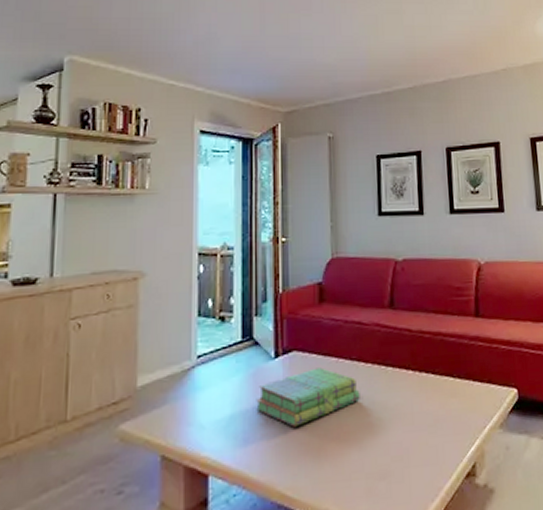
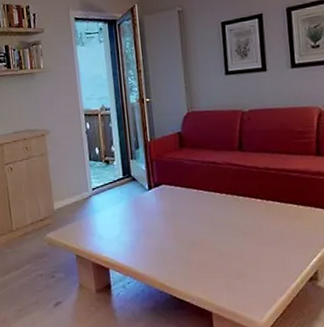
stack of books: present [256,367,360,427] -> none [137,197,218,239]

